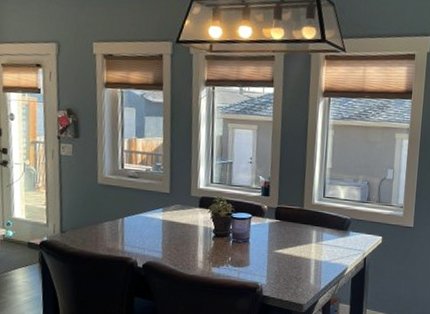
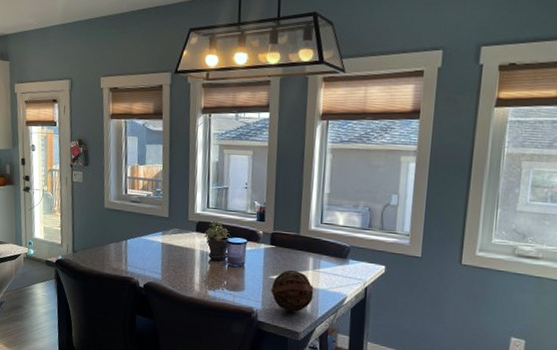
decorative ball: none [275,243,319,285] -> present [271,269,316,312]

